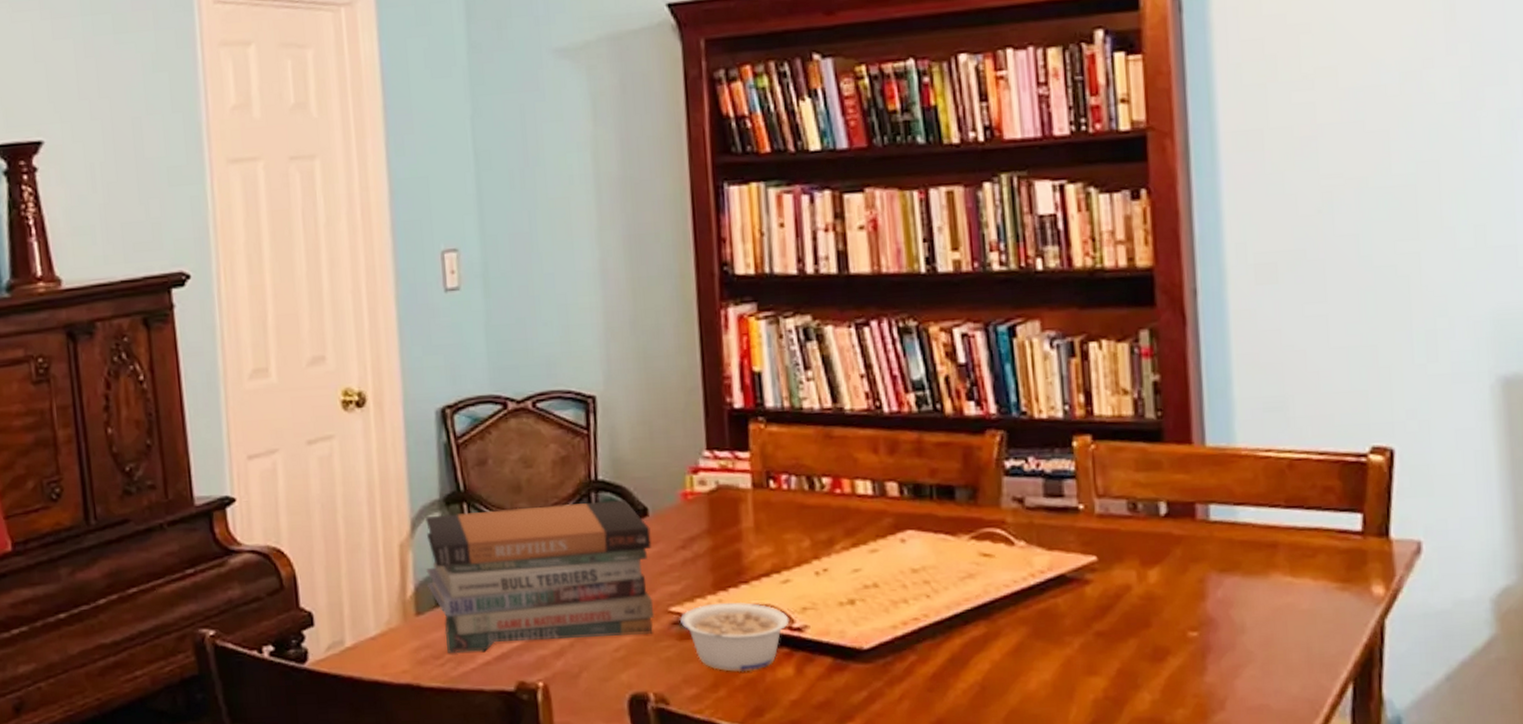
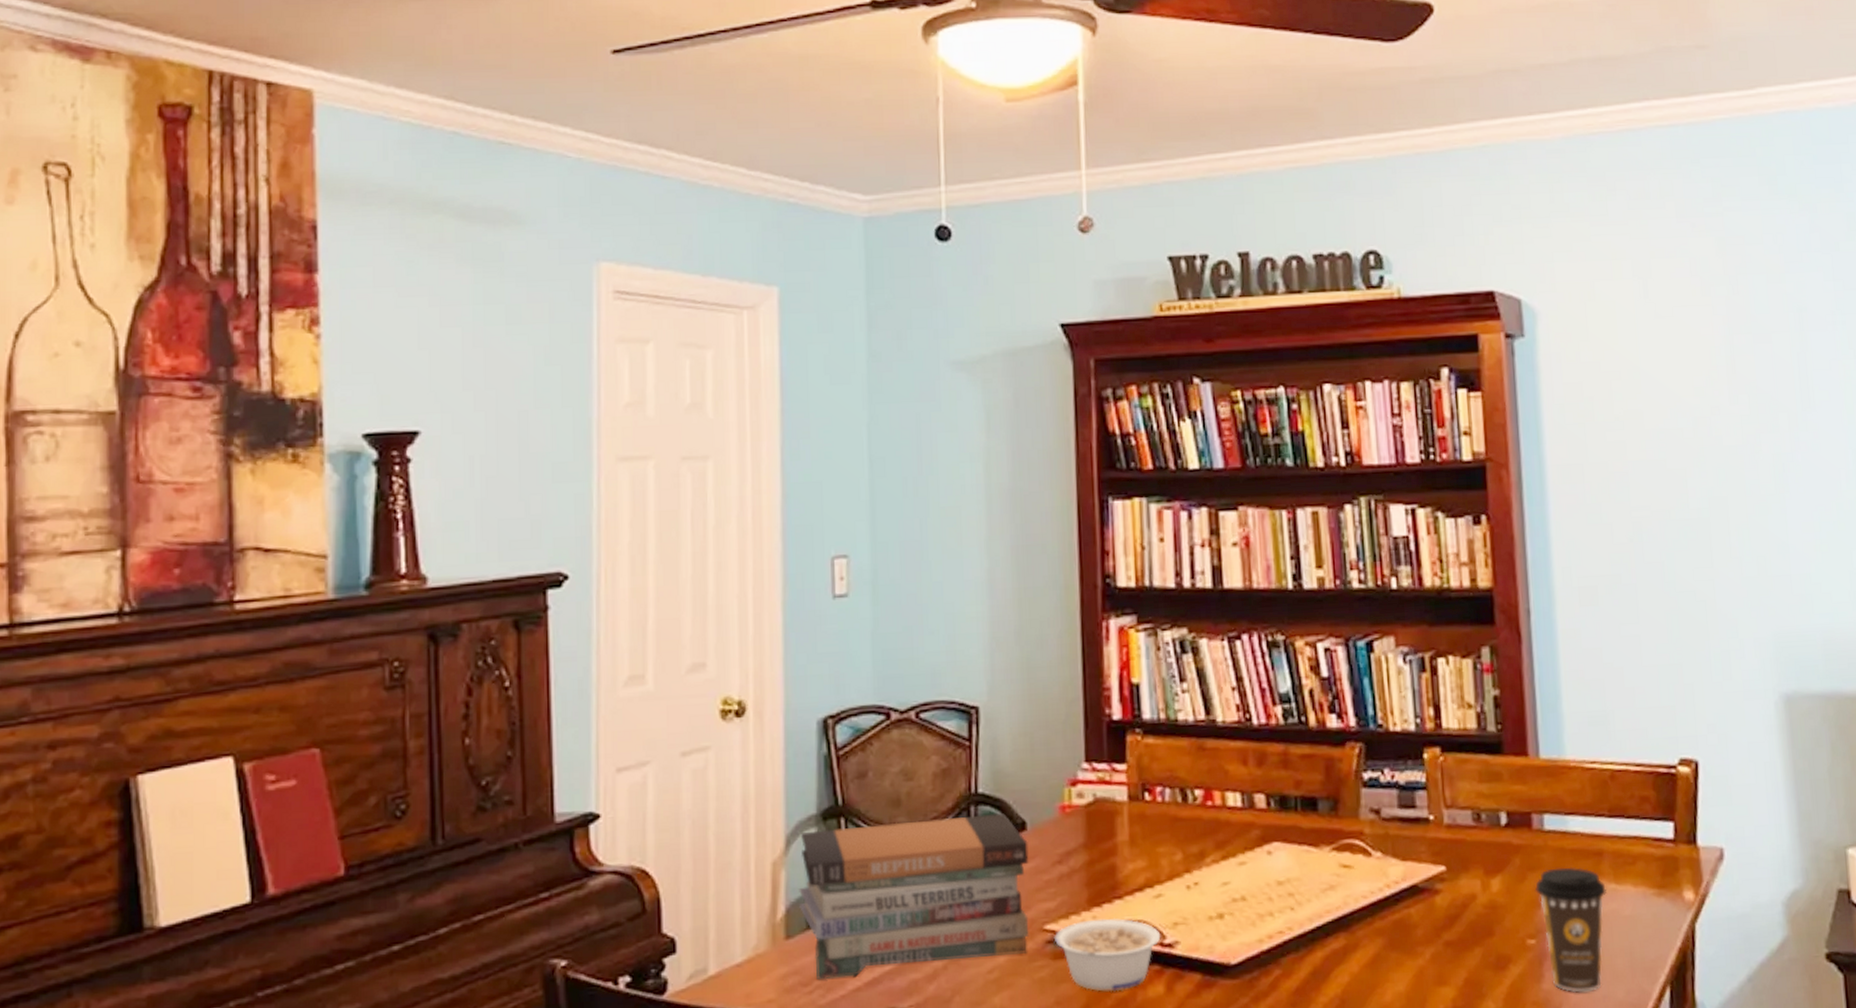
coffee cup: none [1199,559,1281,687] -> present [1535,867,1606,993]

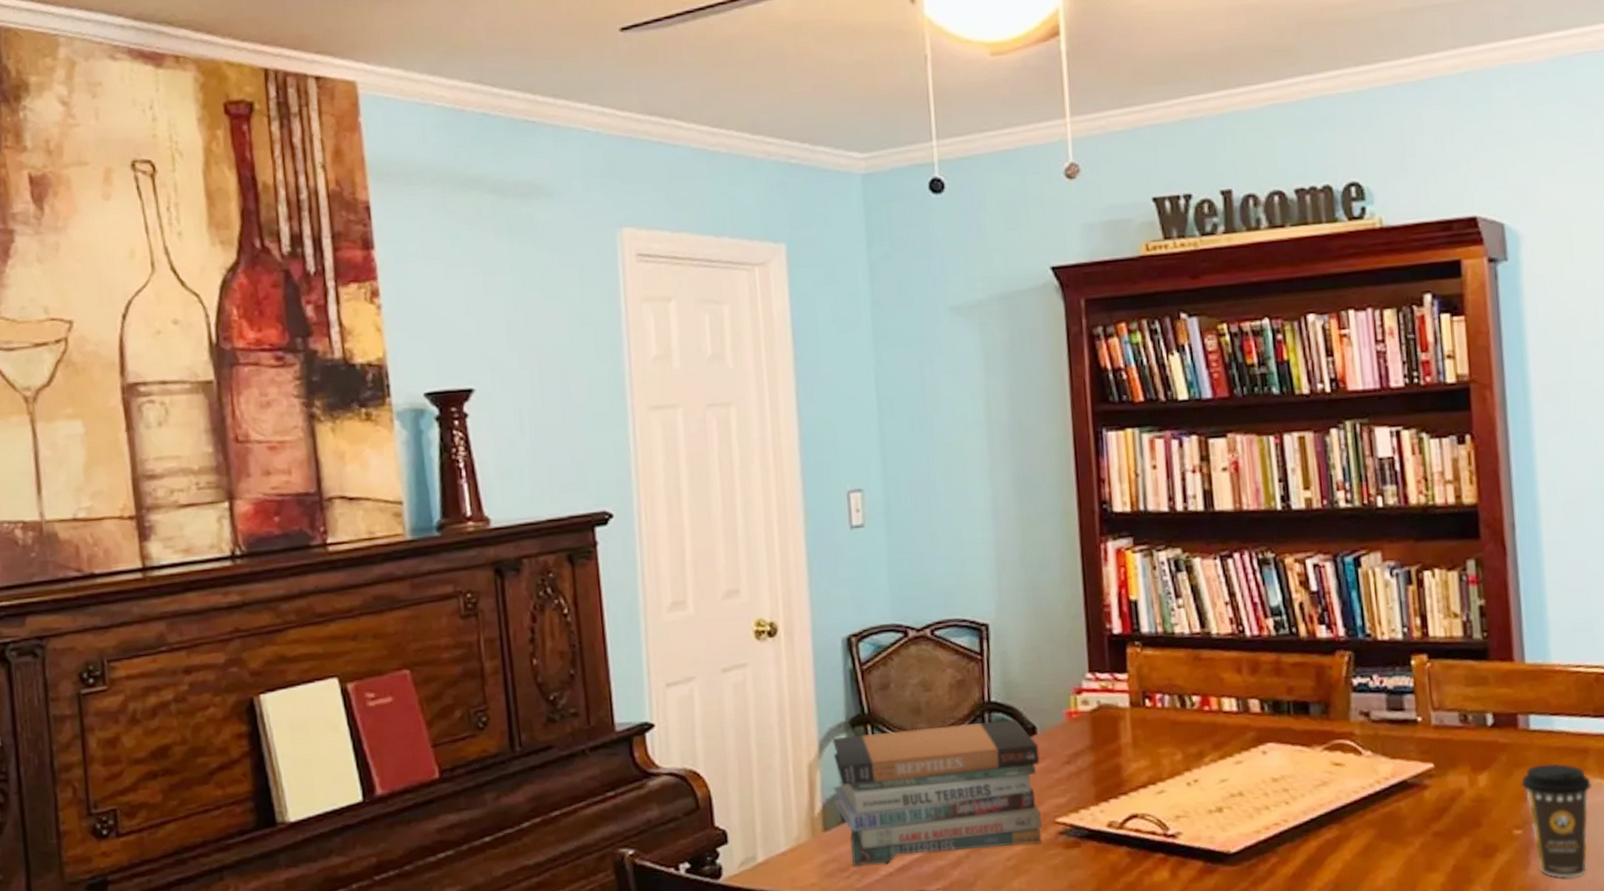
legume: present [1053,917,1161,992] -> none [1065,811,1165,877]

